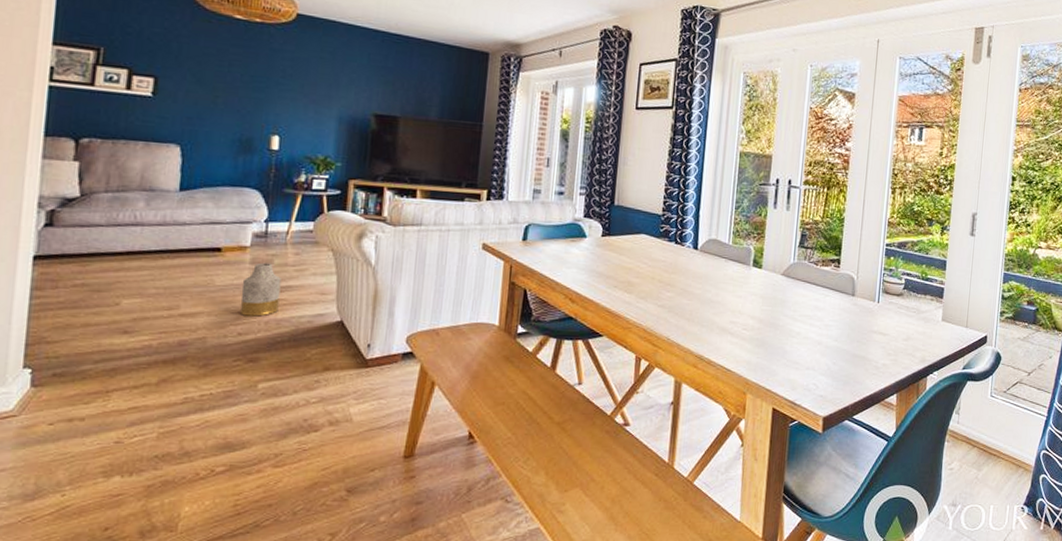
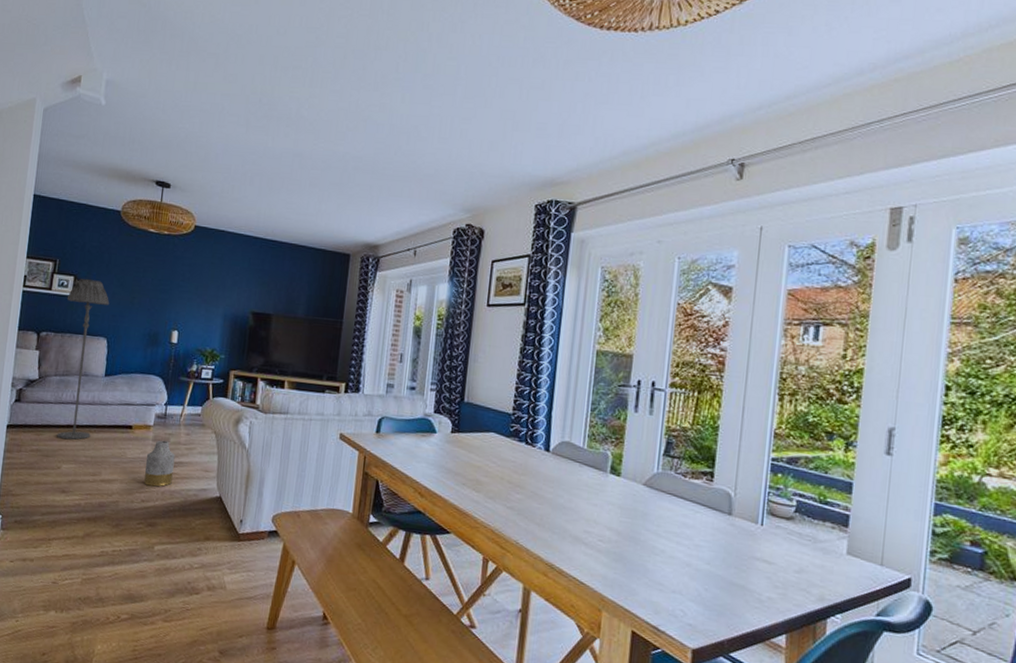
floor lamp: none [112,72,183,270] -> present [57,279,110,440]

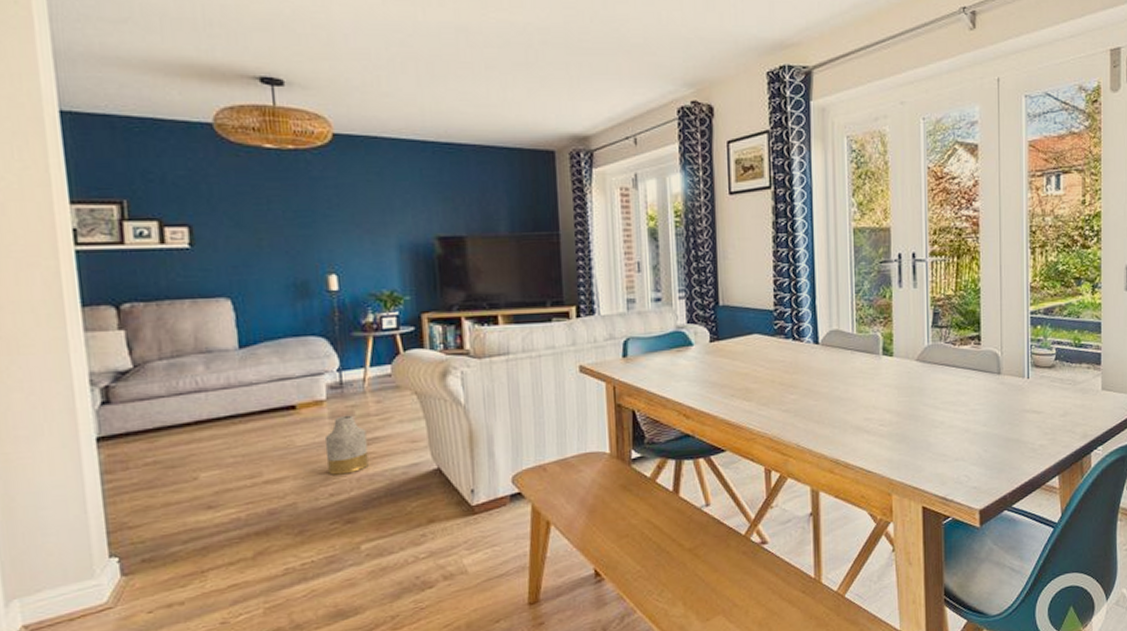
floor lamp: present [57,279,110,440] -> none [154,222,235,441]

